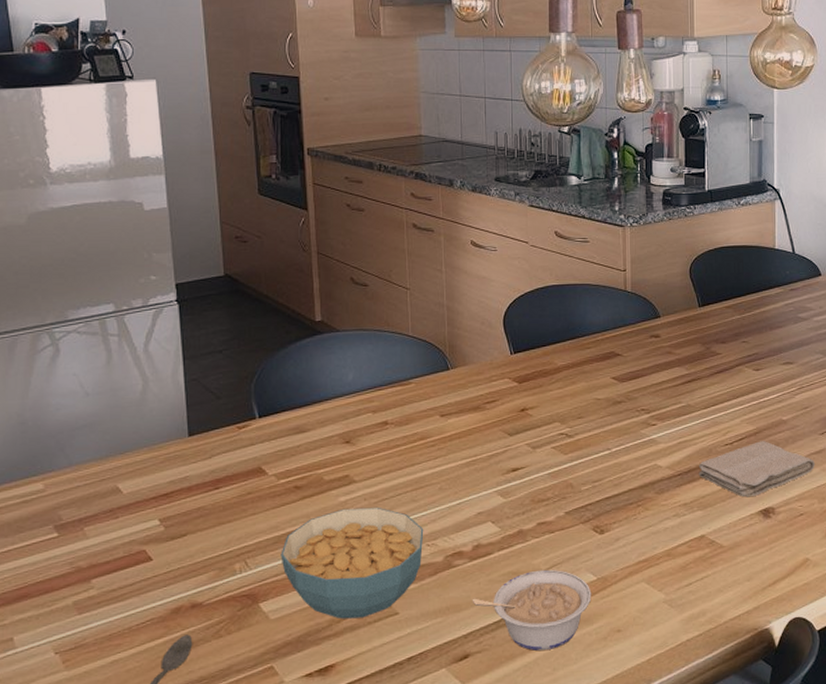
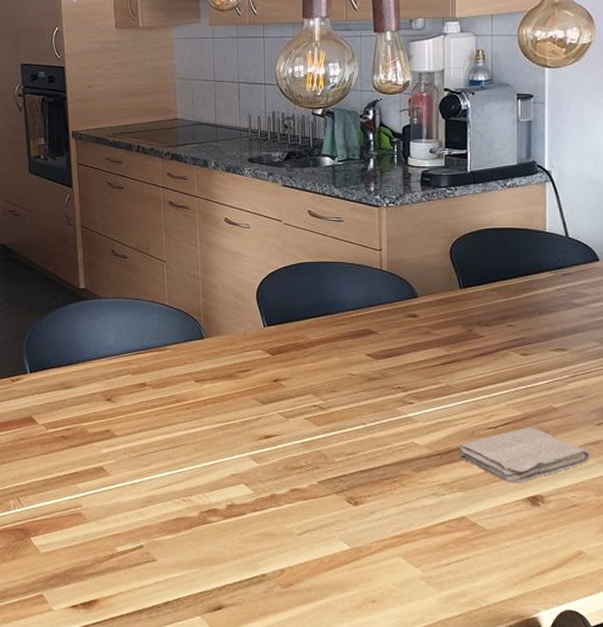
cereal bowl: present [280,507,424,619] -> none [49,460,180,561]
legume: present [473,569,592,651] -> none [227,534,345,612]

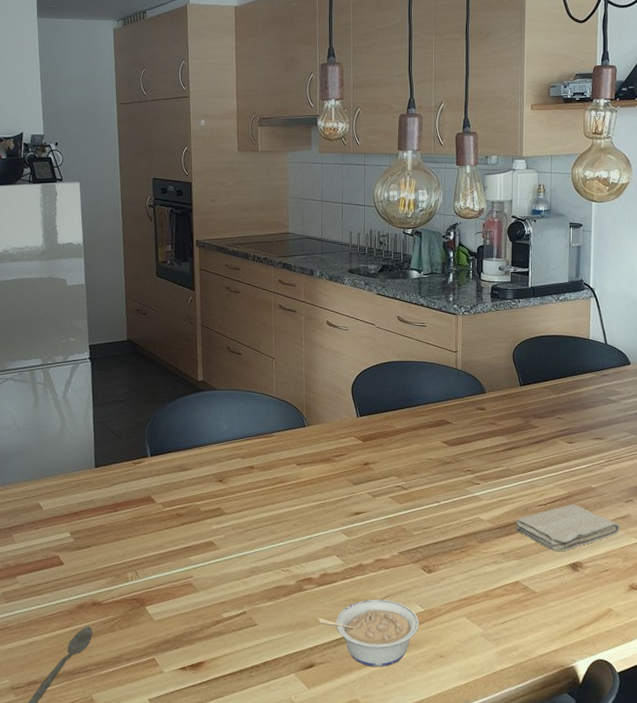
legume: none [227,534,345,612] -> present [319,599,419,667]

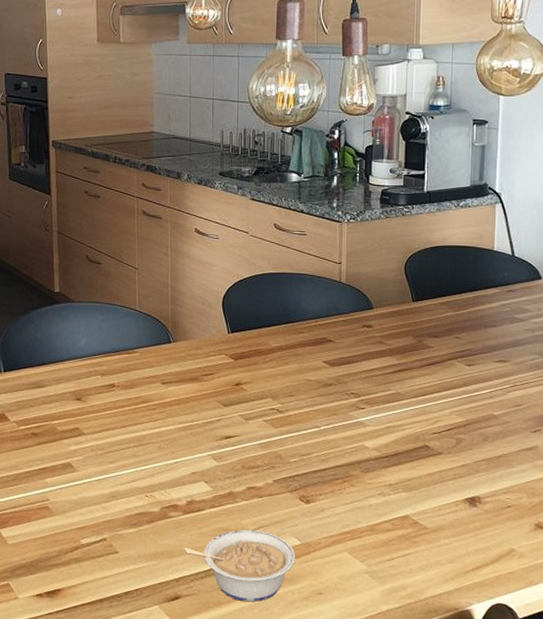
washcloth: present [515,504,621,552] -> none [405,433,526,485]

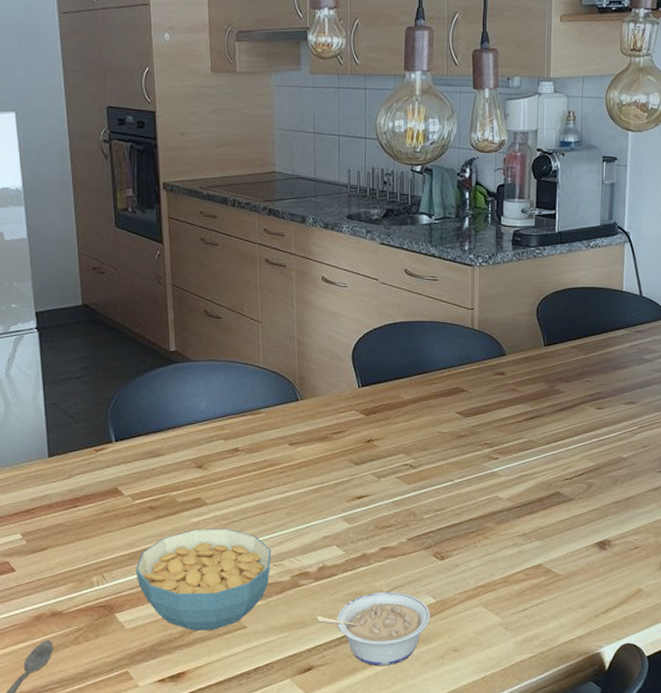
cereal bowl: none [18,456,143,553] -> present [136,528,272,631]

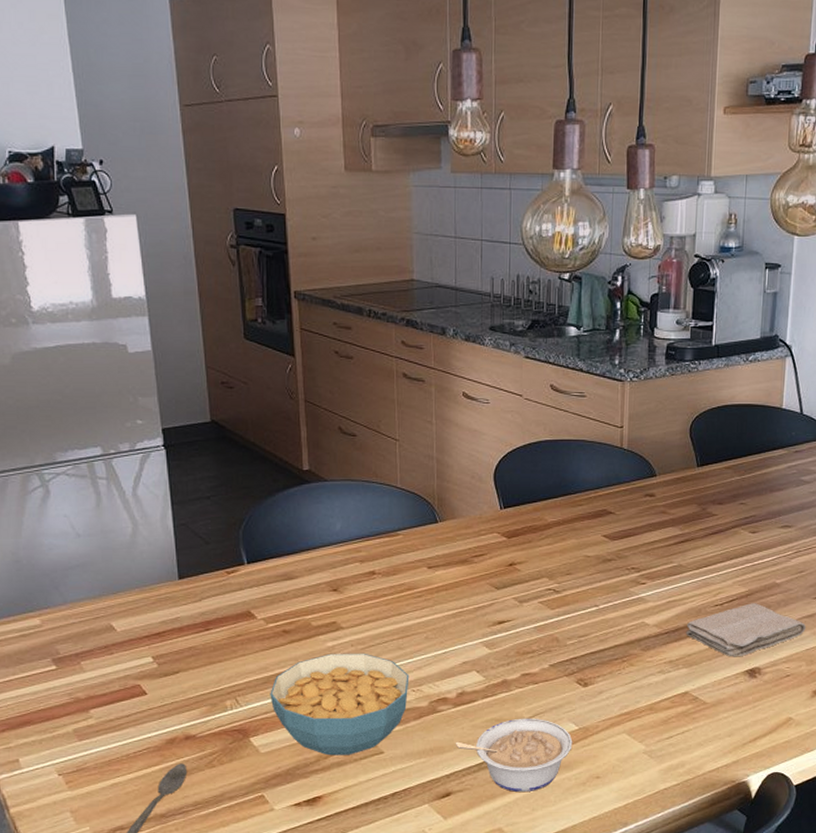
washcloth: none [537,477,653,530] -> present [686,603,807,657]

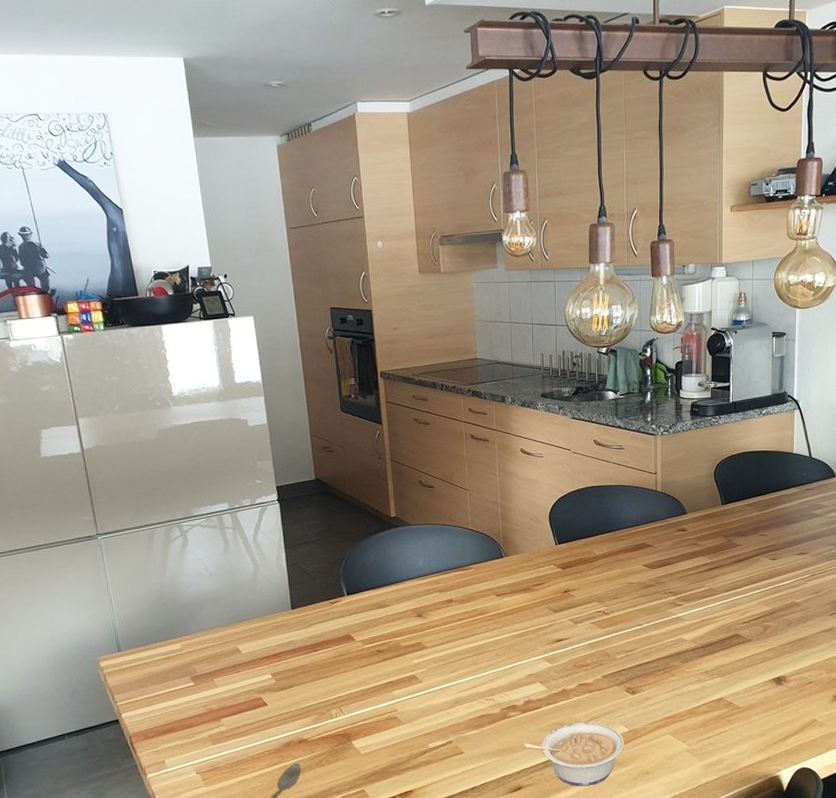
cereal bowl: present [270,653,410,756] -> none [368,668,484,756]
washcloth: present [686,603,807,657] -> none [719,620,825,667]

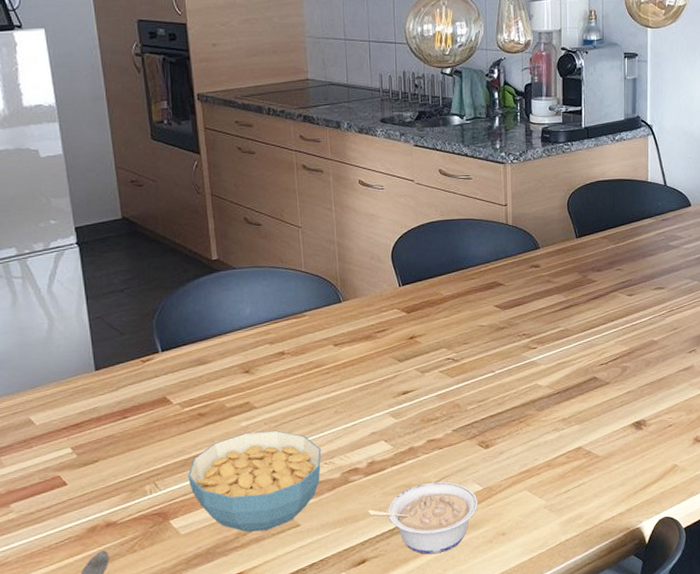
cereal bowl: none [368,668,484,756] -> present [188,430,322,532]

